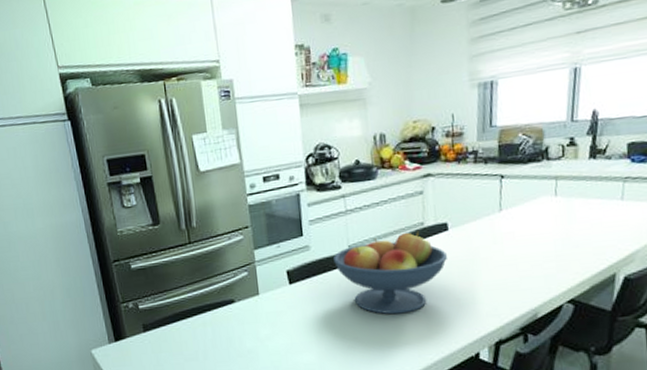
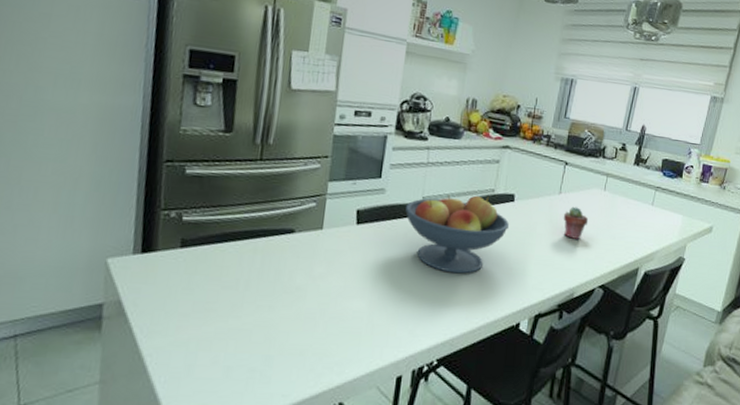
potted succulent: none [508,221,541,257] -> present [563,206,589,239]

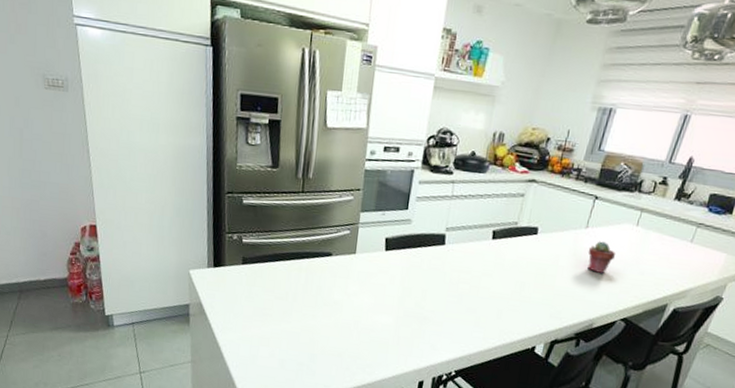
fruit bowl: present [406,195,509,274] -> none [430,227,530,300]

